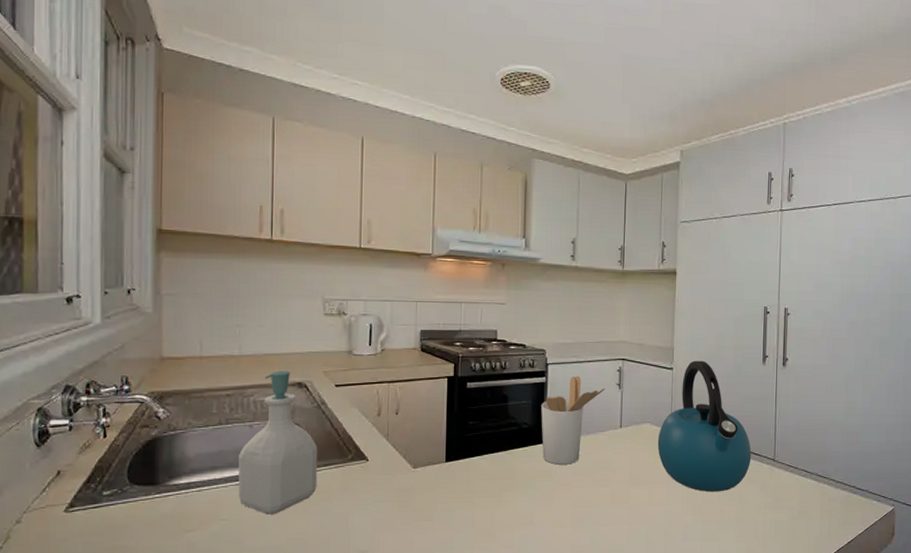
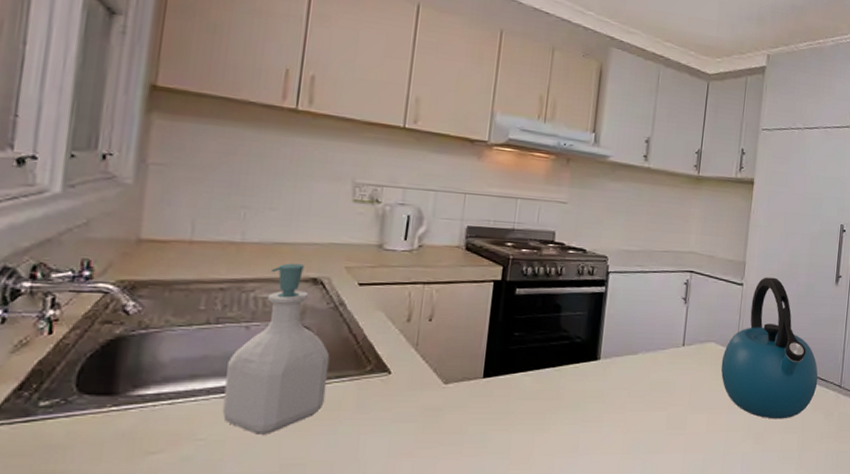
utensil holder: present [541,375,605,465] -> none [595,286,670,385]

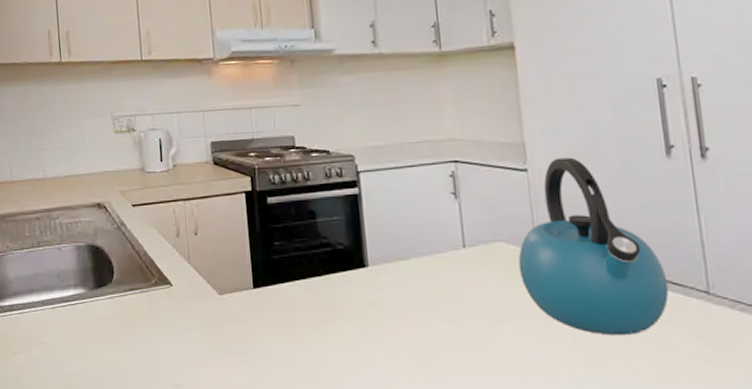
soap bottle: present [222,263,330,435] -> none [51,191,125,340]

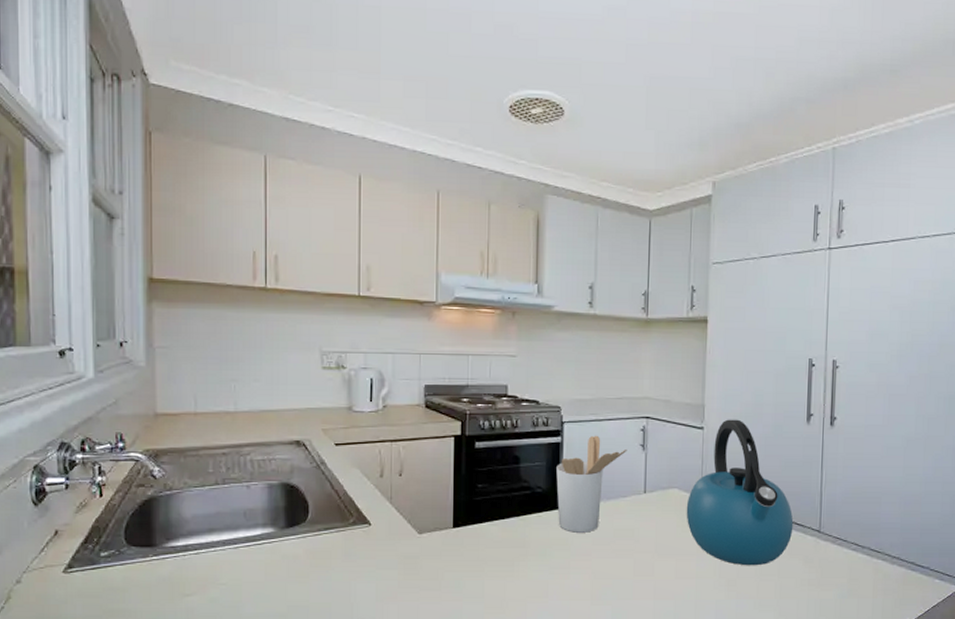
utensil holder: none [357,184,437,294] -> present [556,435,627,533]

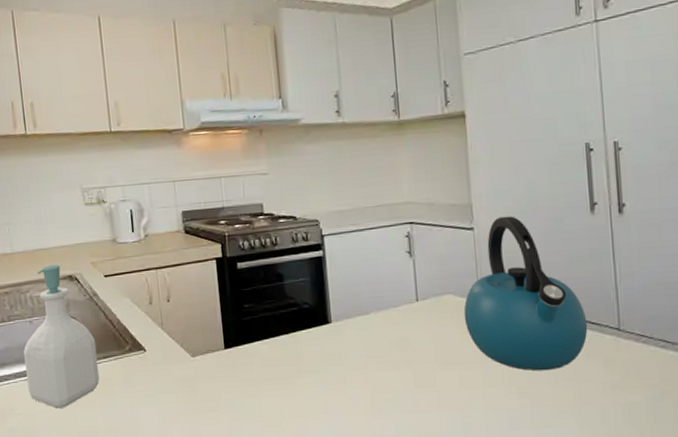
soap bottle: none [236,428,318,580] -> present [24,264,100,409]
utensil holder: present [556,435,627,533] -> none [321,245,393,347]

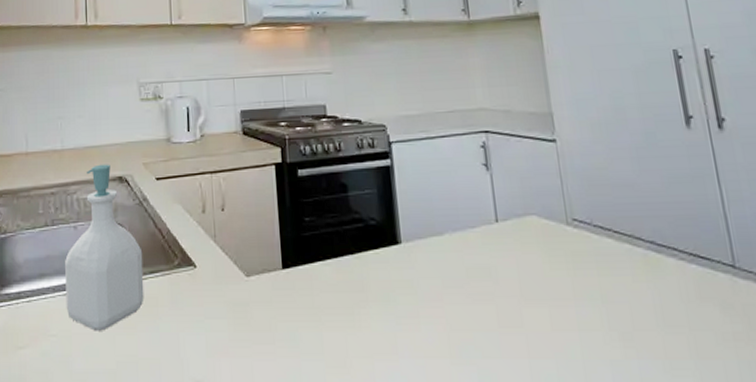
kettle: present [463,216,588,371] -> none [550,127,698,314]

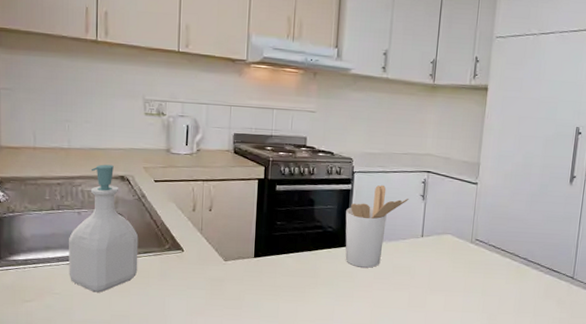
utensil holder: none [389,155,468,273] -> present [345,184,409,268]

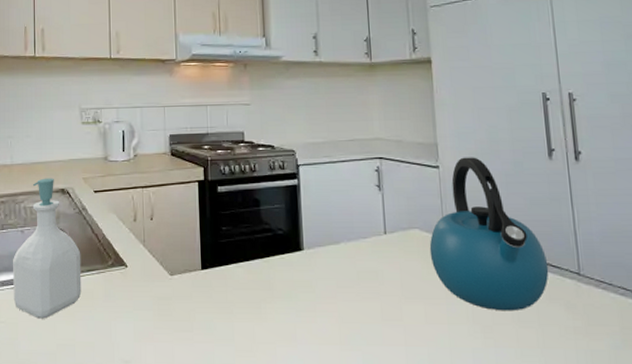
utensil holder: present [345,184,409,268] -> none [295,177,364,275]
kettle: none [457,177,551,304] -> present [429,157,549,311]

